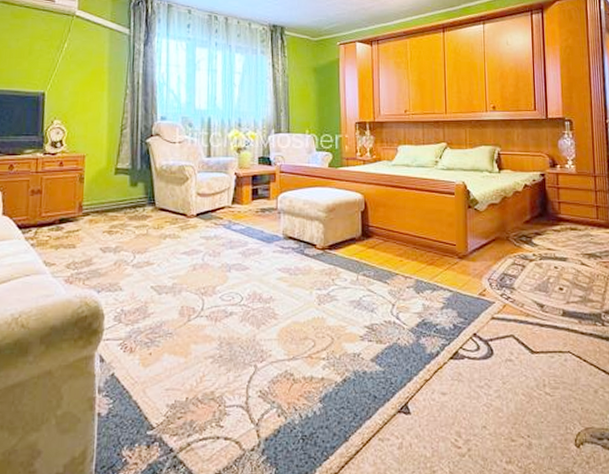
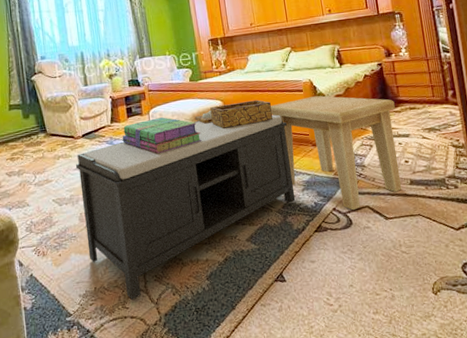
bench: none [183,214,433,418] -> present [75,114,296,301]
stack of books: none [242,205,334,247] -> present [122,117,202,154]
decorative box: none [329,198,417,226] -> present [194,100,273,129]
side table: none [416,202,555,339] -> present [270,96,402,211]

